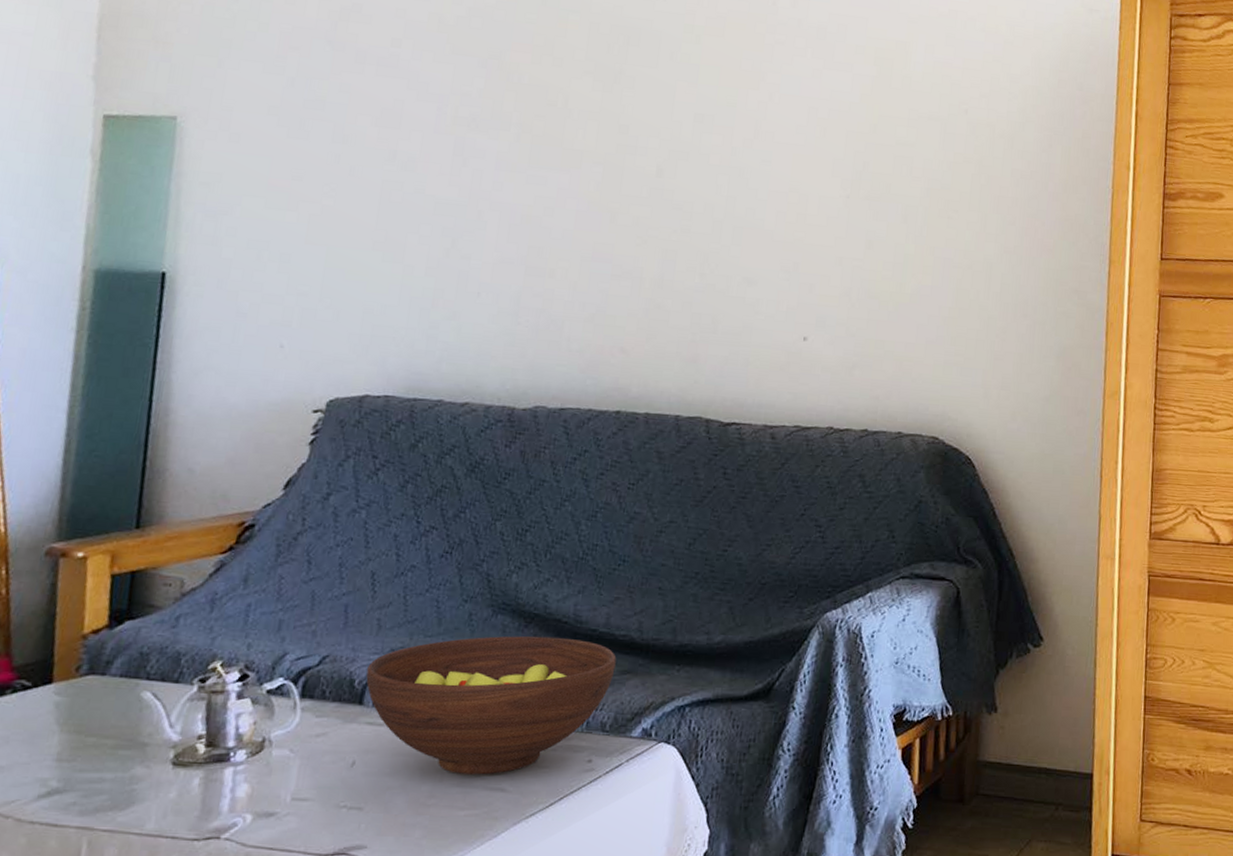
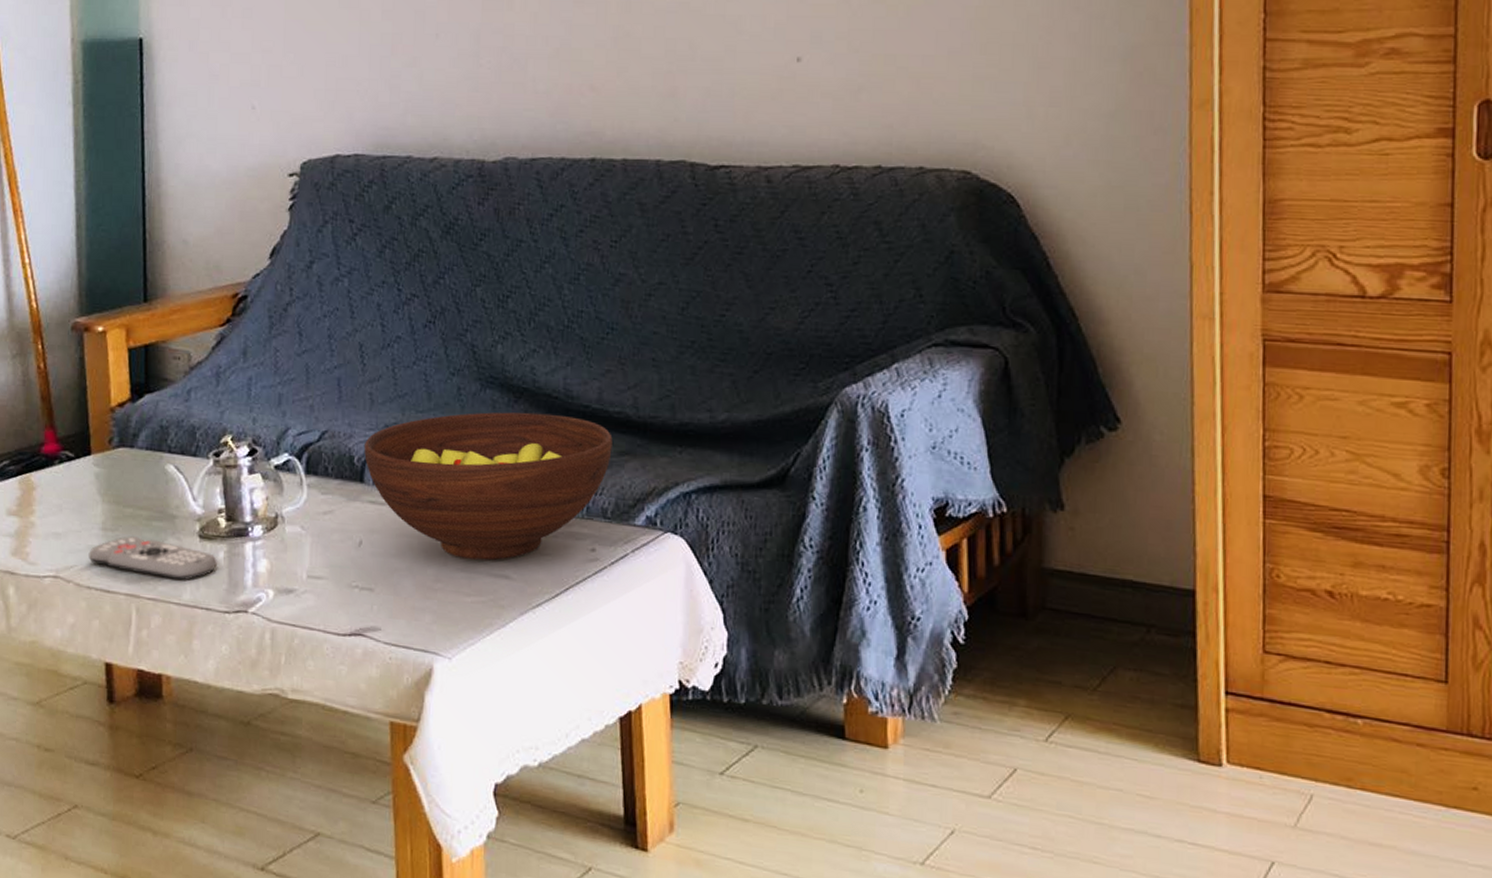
remote control: none [35,766,191,810] -> present [88,536,217,581]

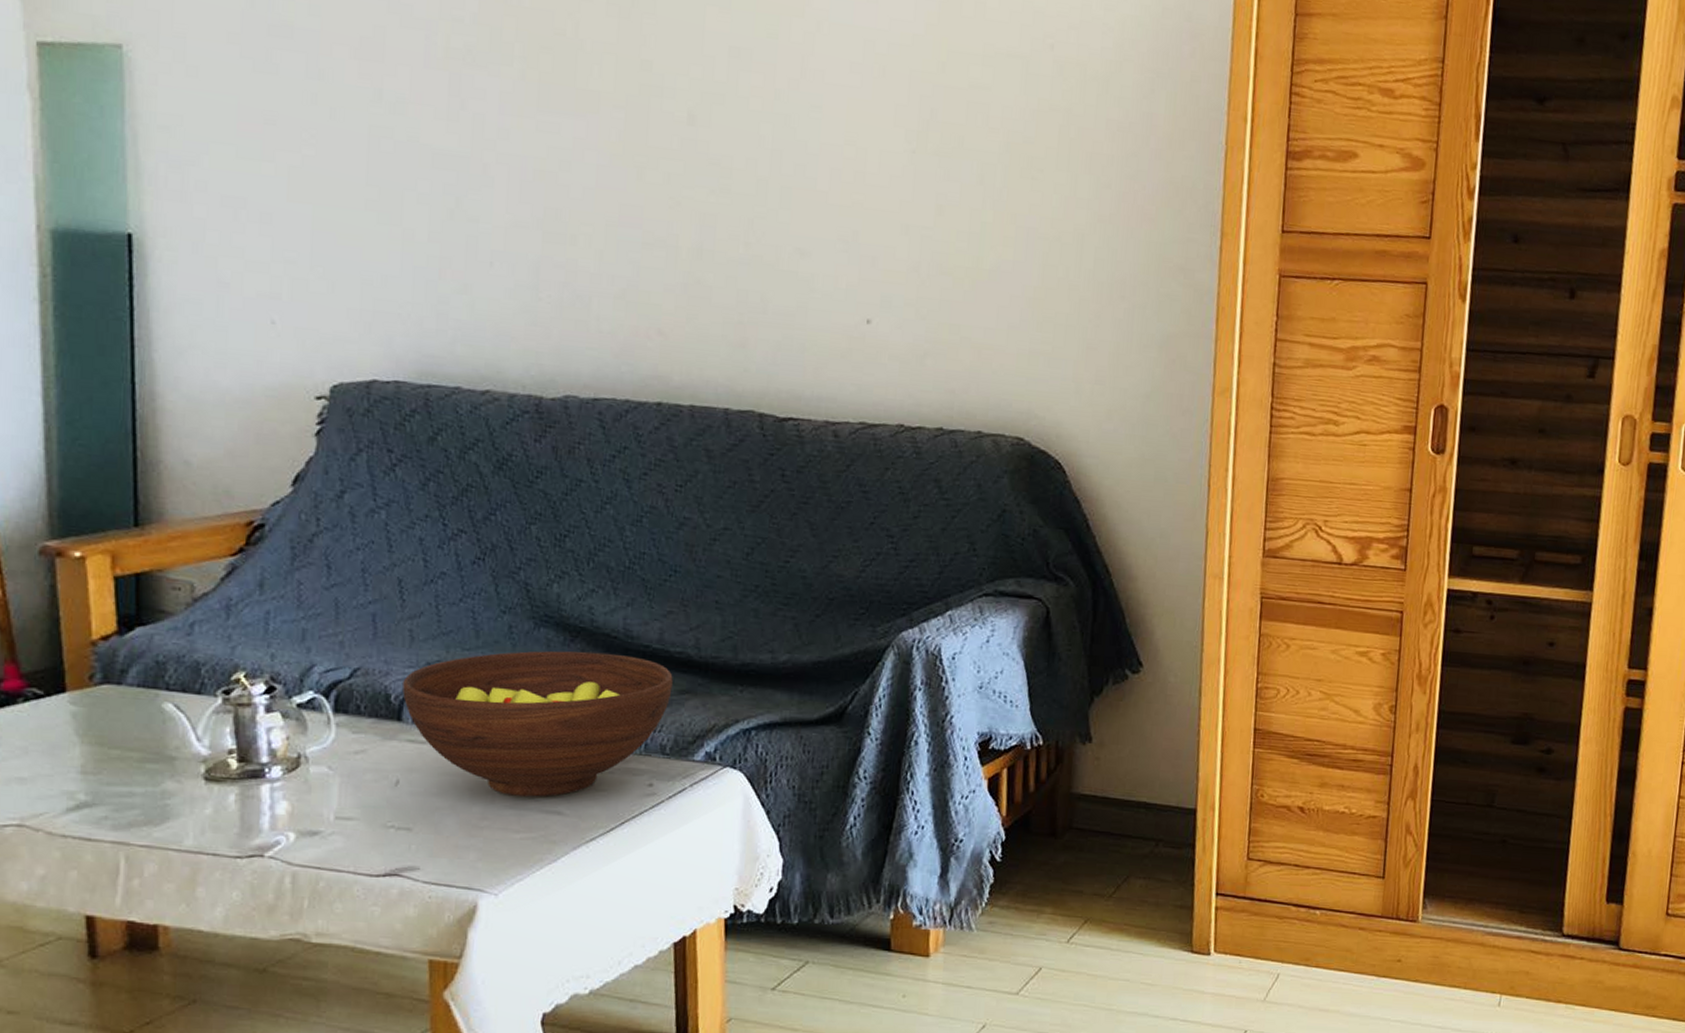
remote control: present [88,536,217,581] -> none [63,779,227,826]

